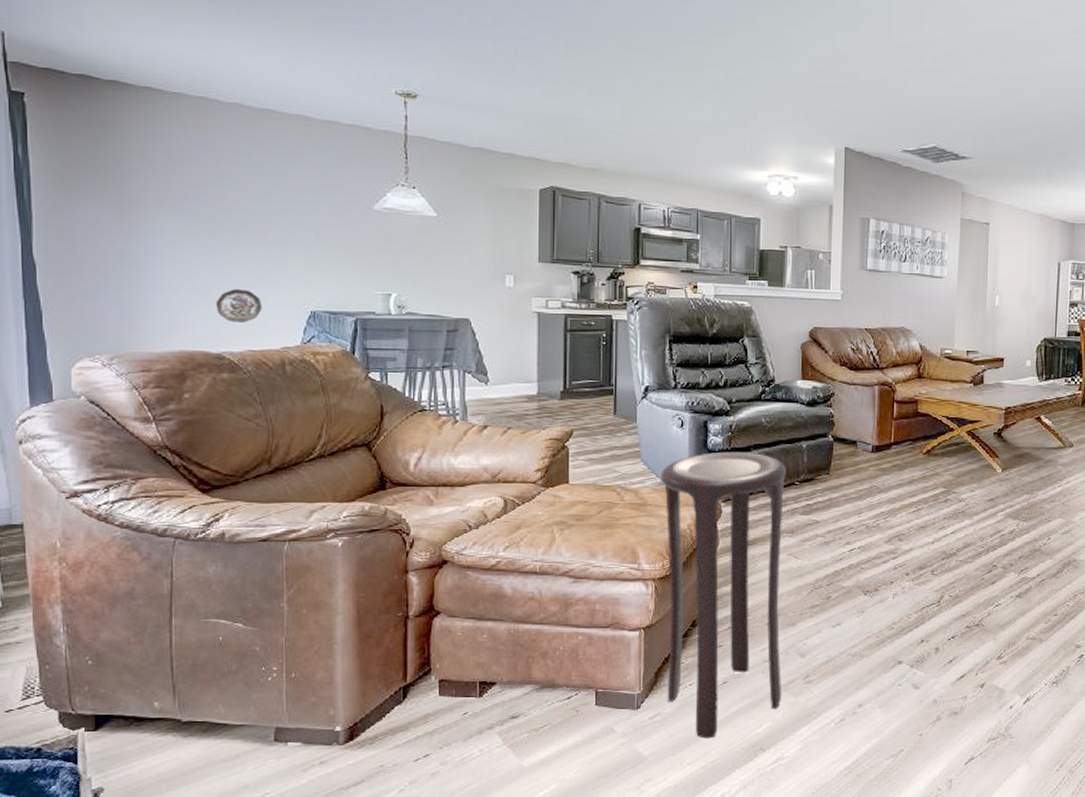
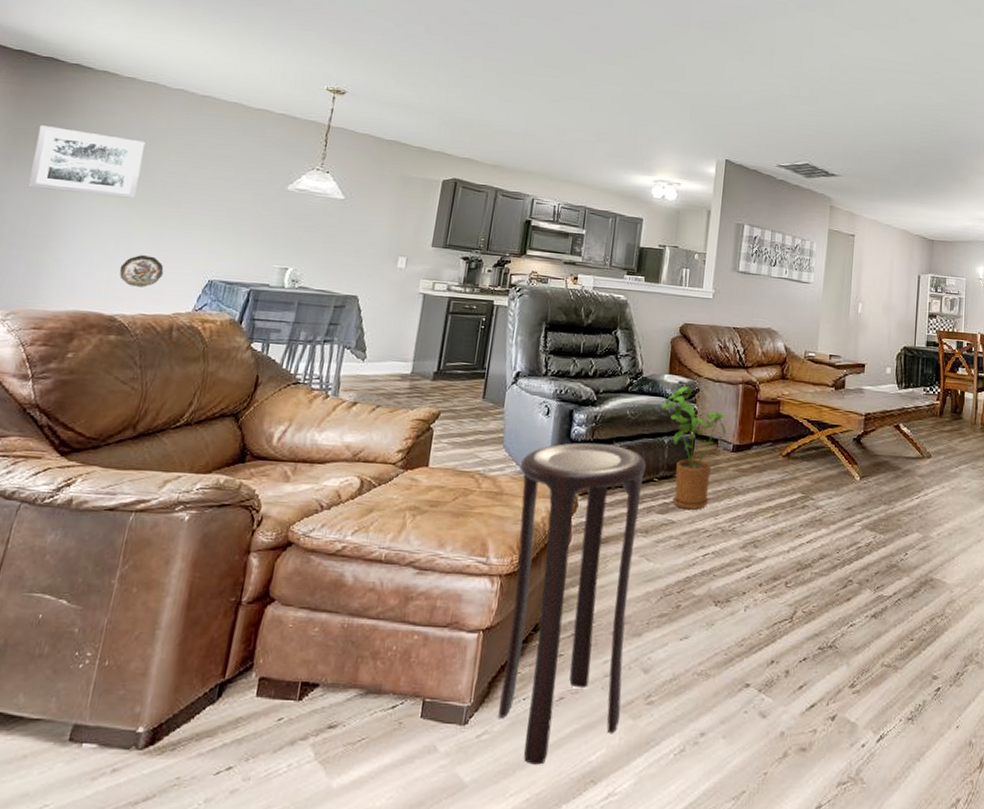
wall art: none [91,154,214,229] -> present [27,125,145,199]
house plant: none [796,391,864,509] -> present [661,386,726,510]

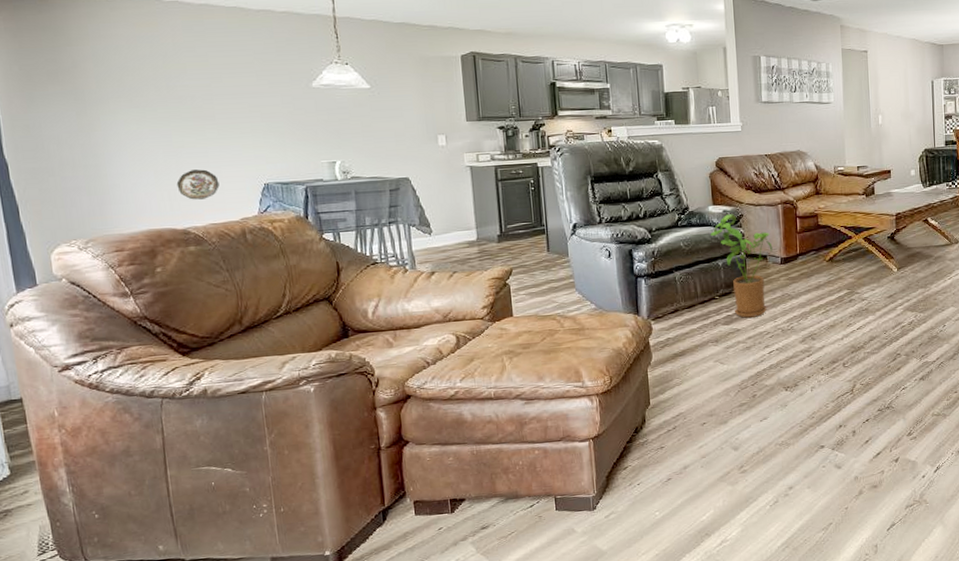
wall art: present [27,125,145,199] -> none [47,58,168,122]
stool: present [498,442,646,765] -> none [594,274,721,530]

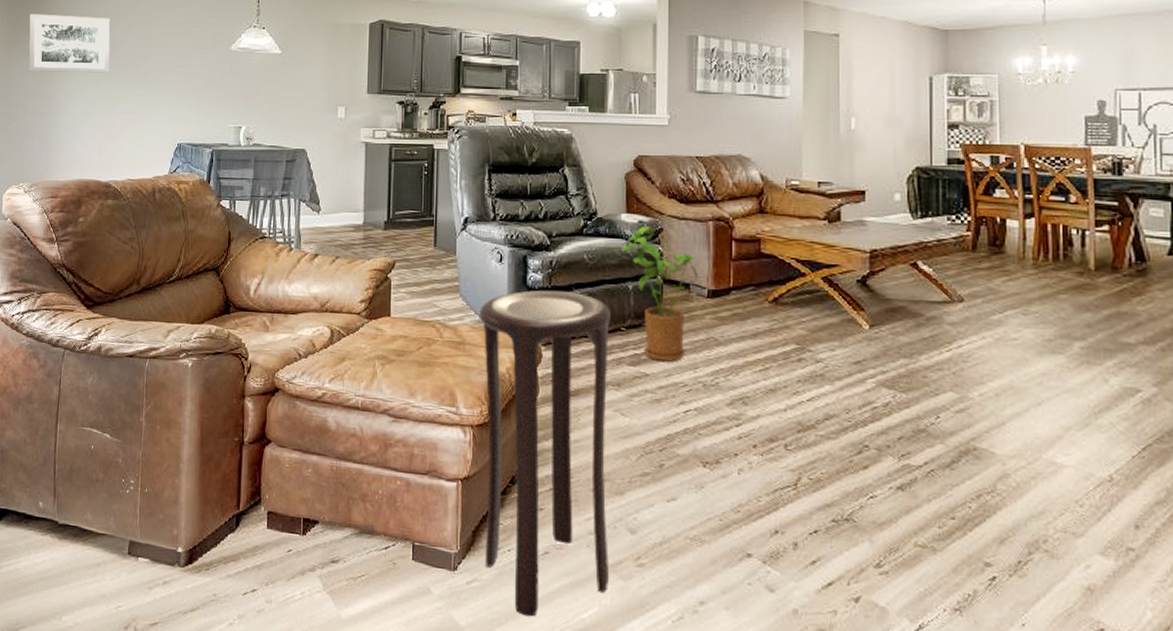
wall art: none [47,58,168,122] -> present [28,14,110,73]
decorative plate: present [176,169,220,200] -> none [107,125,141,154]
stool: none [594,274,721,530] -> present [479,289,610,617]

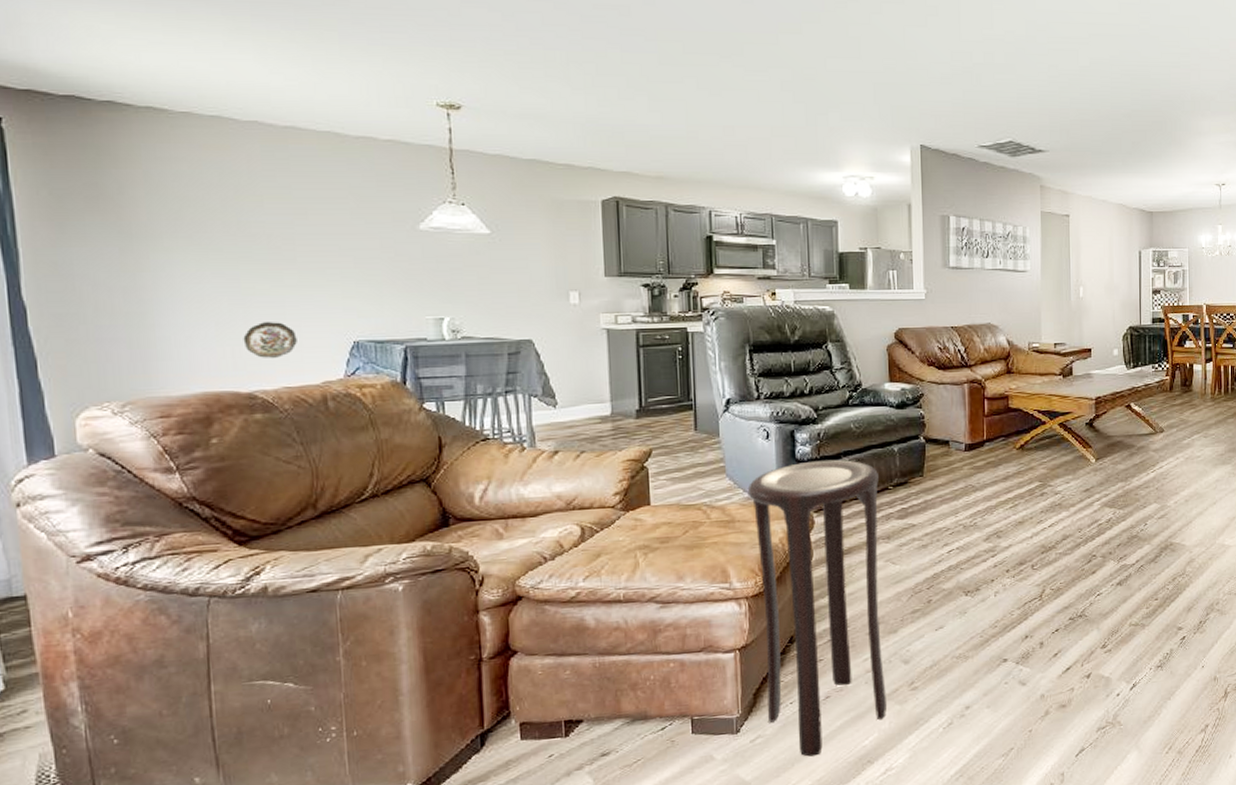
wall art: present [28,14,110,73] -> none [86,182,237,260]
decorative plate: none [107,125,141,154] -> present [243,322,297,358]
house plant: present [621,226,698,362] -> none [886,393,956,512]

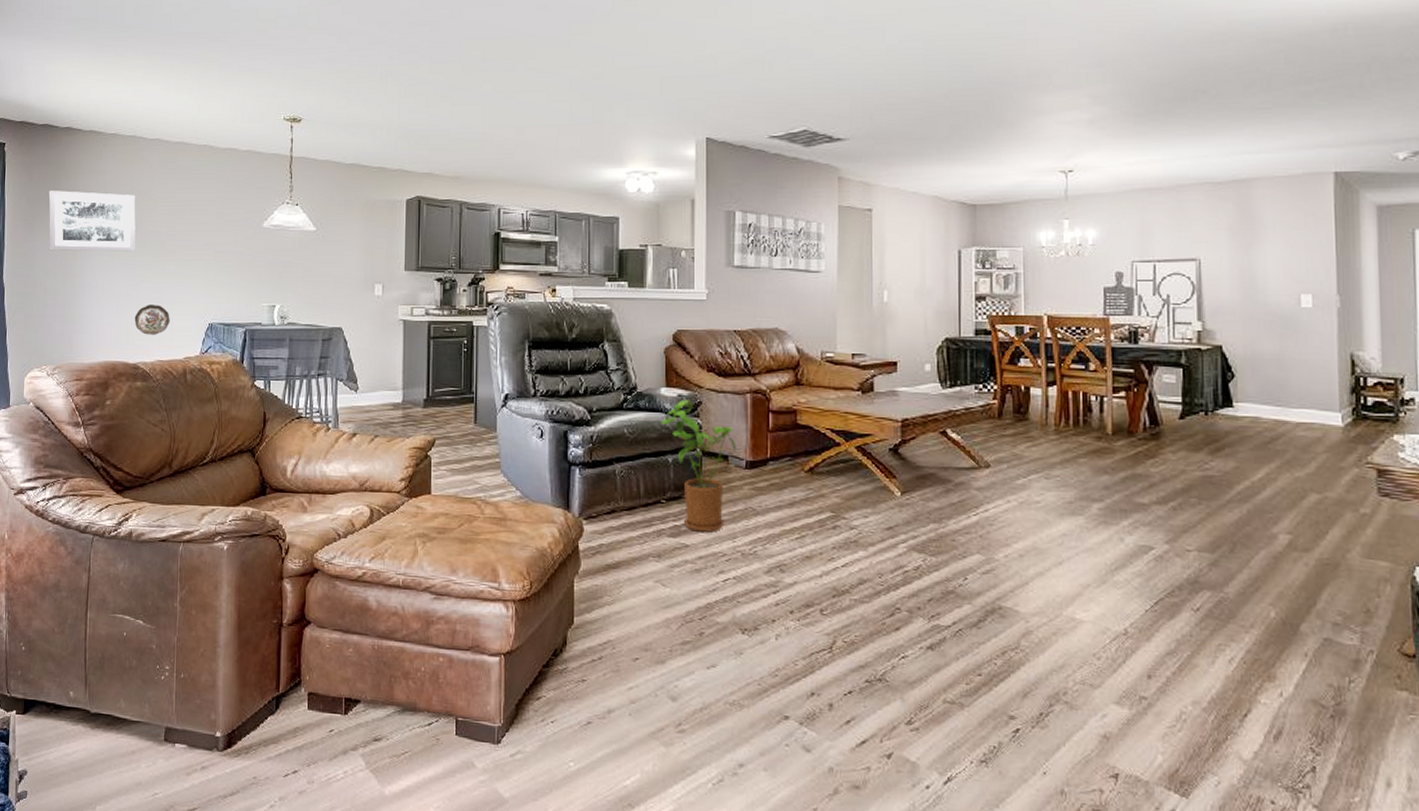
wall art: none [86,182,237,260] -> present [48,190,136,252]
stool: present [747,459,888,757] -> none [520,464,652,786]
house plant: none [886,393,956,512] -> present [661,400,736,532]

